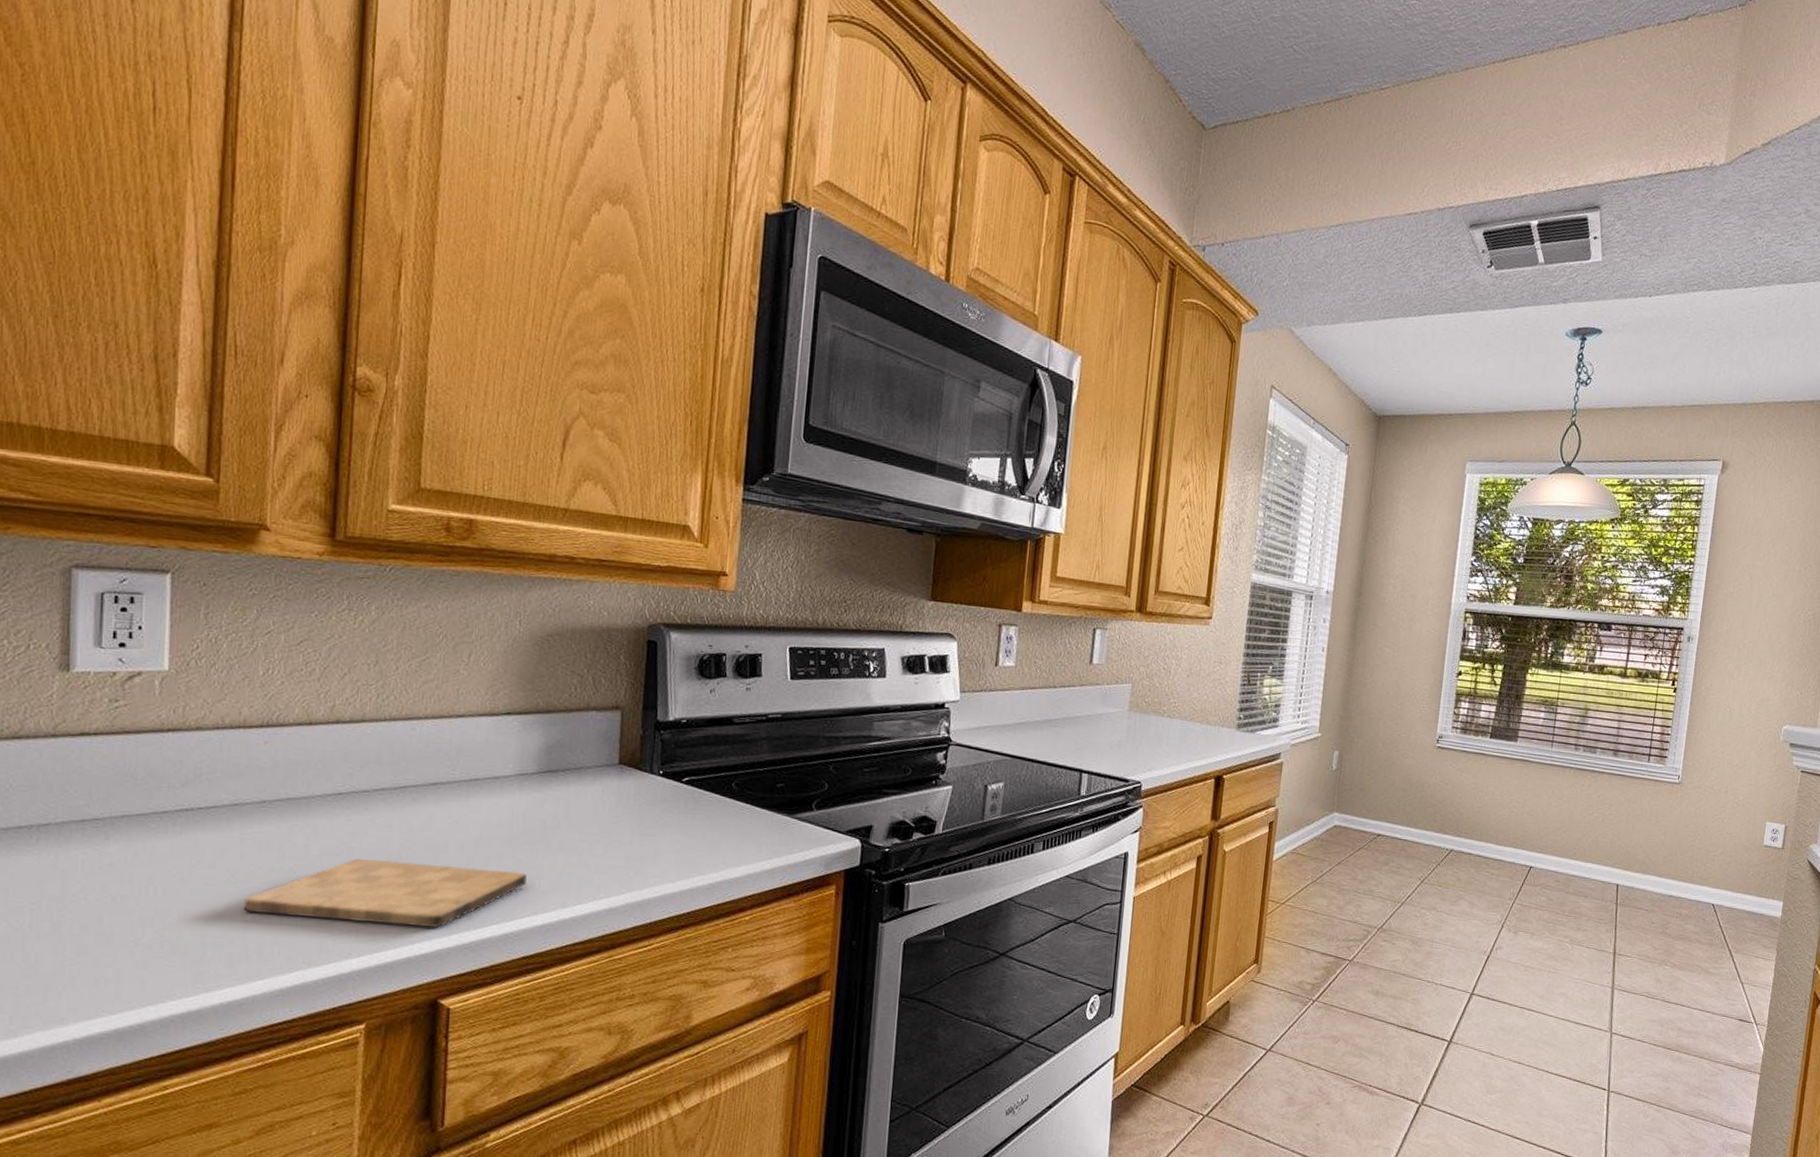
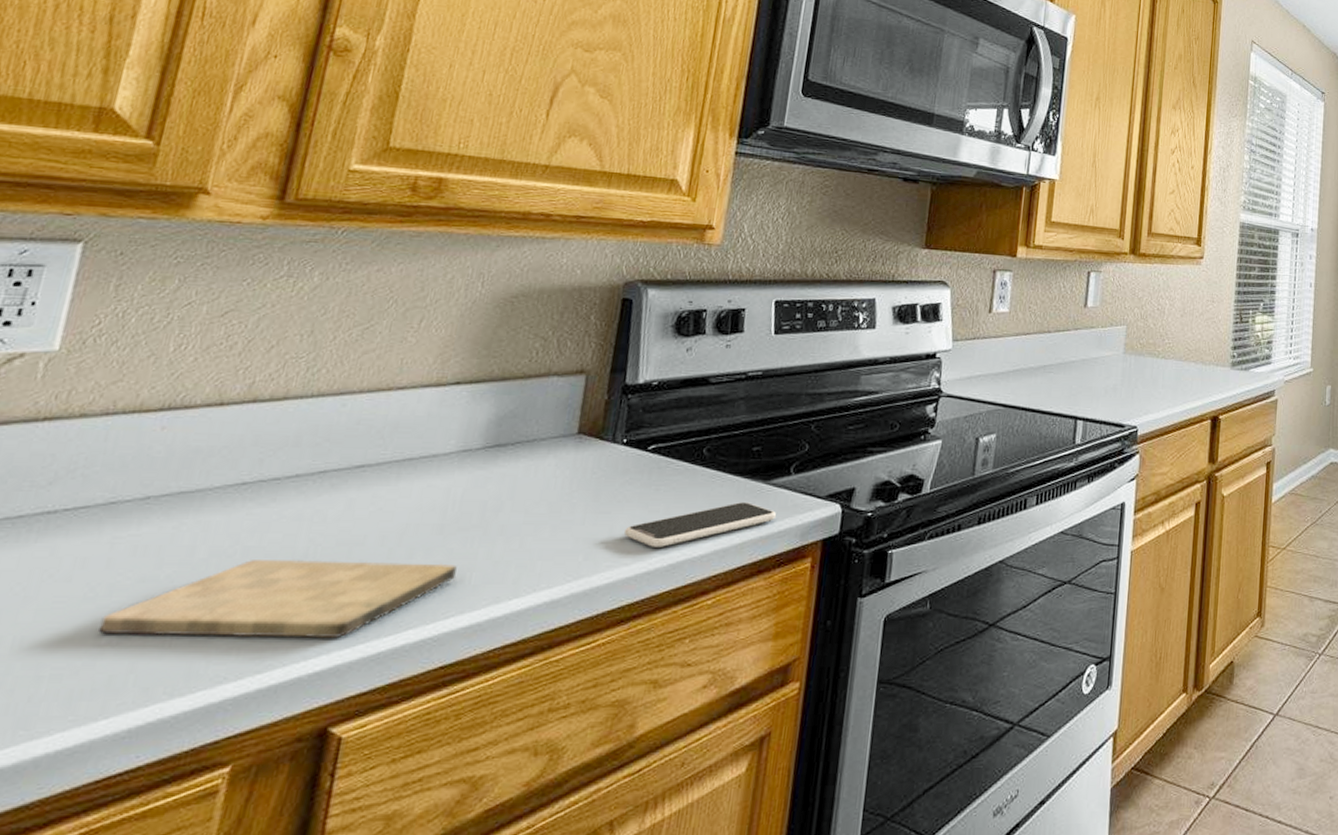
smartphone: none [668,833,801,869] -> present [624,502,776,547]

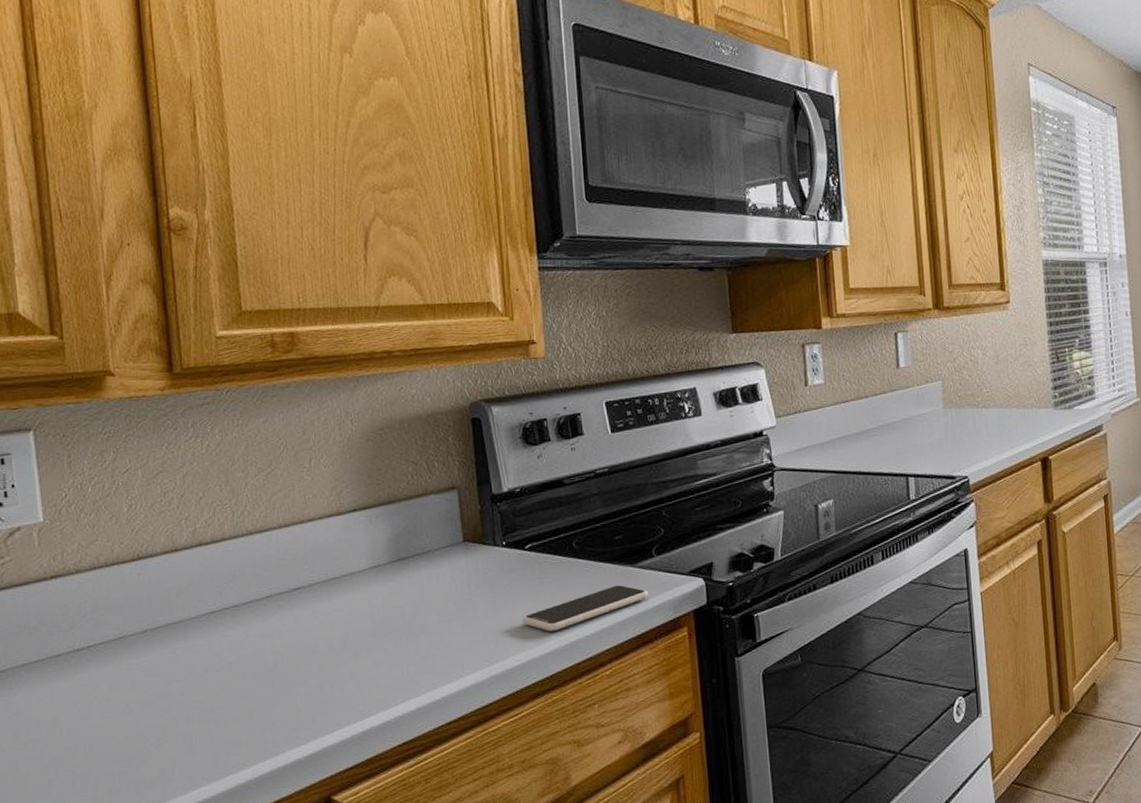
cutting board: present [98,560,457,638] -> none [141,661,395,739]

